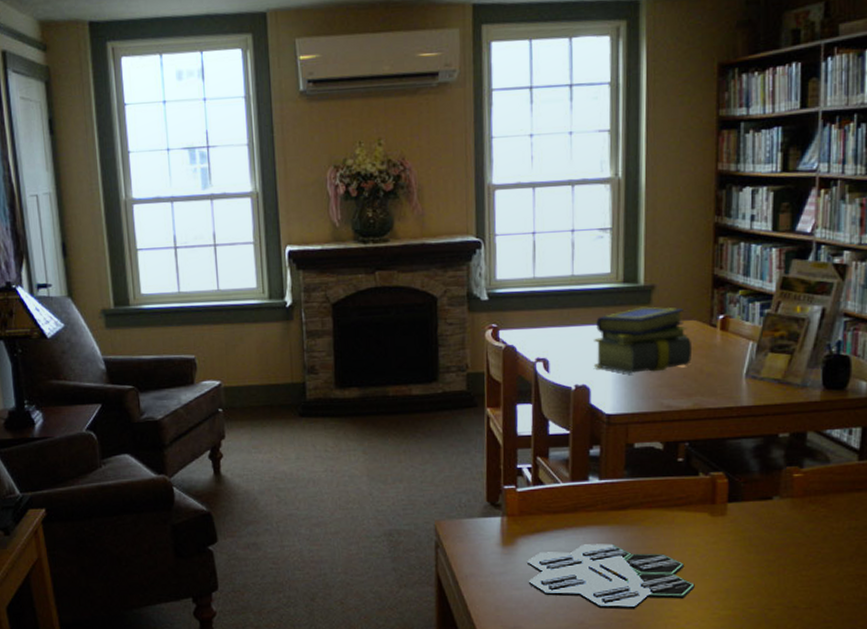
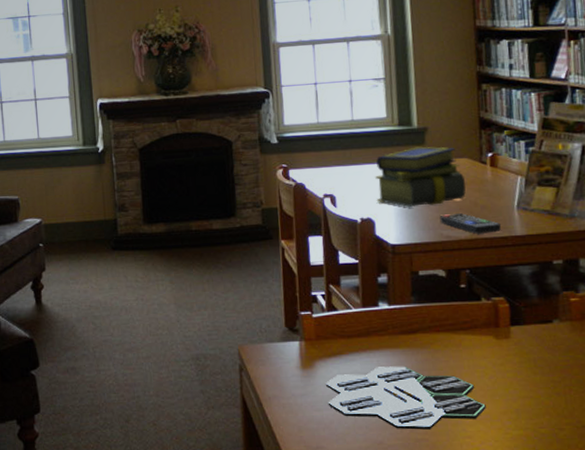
remote control: none [661,381,726,404] -> present [439,213,501,234]

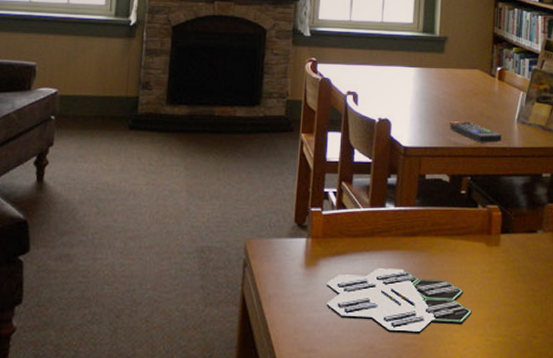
stack of books: present [375,146,466,207] -> none [395,54,475,112]

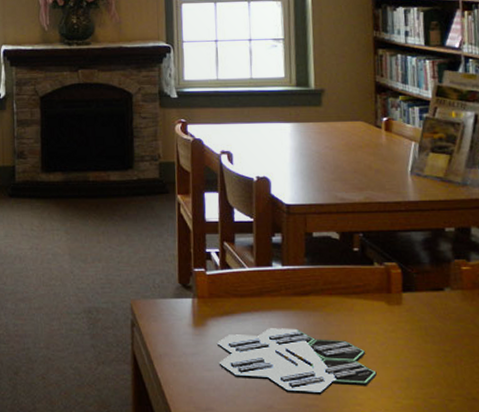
remote control: present [449,121,501,143] -> none [334,176,394,198]

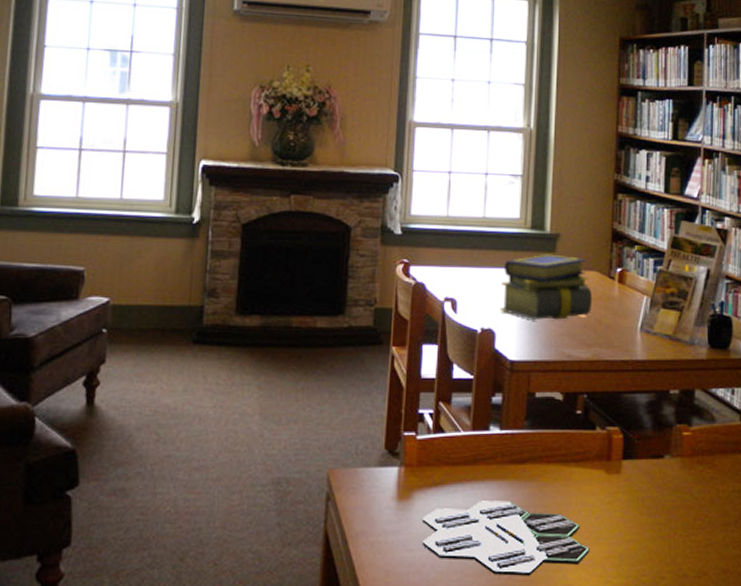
stack of books: none [272,108,361,167] -> present [499,254,592,320]

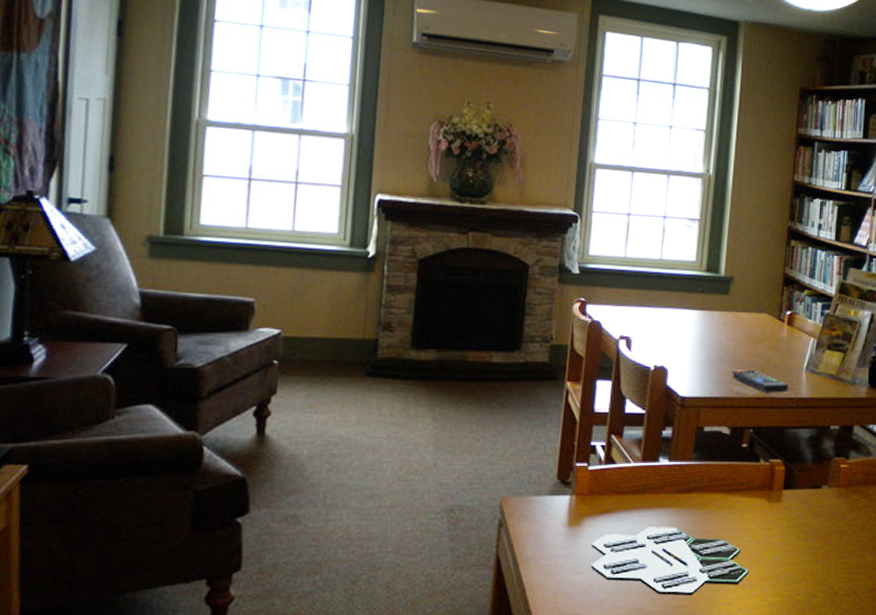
stack of books: present [499,254,592,320] -> none [672,296,762,359]
remote control: none [562,331,622,355] -> present [732,370,788,393]

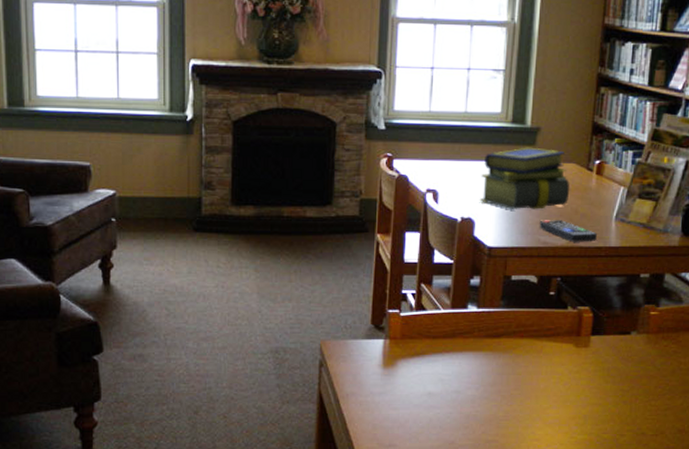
board game: present [590,527,749,596] -> none [405,369,557,431]
stack of books: none [672,296,762,359] -> present [479,147,569,209]

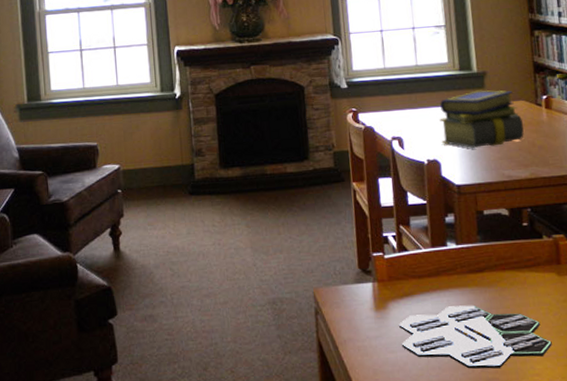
board game: none [405,369,557,431] -> present [399,305,552,369]
remote control: present [539,220,597,242] -> none [501,154,558,173]

